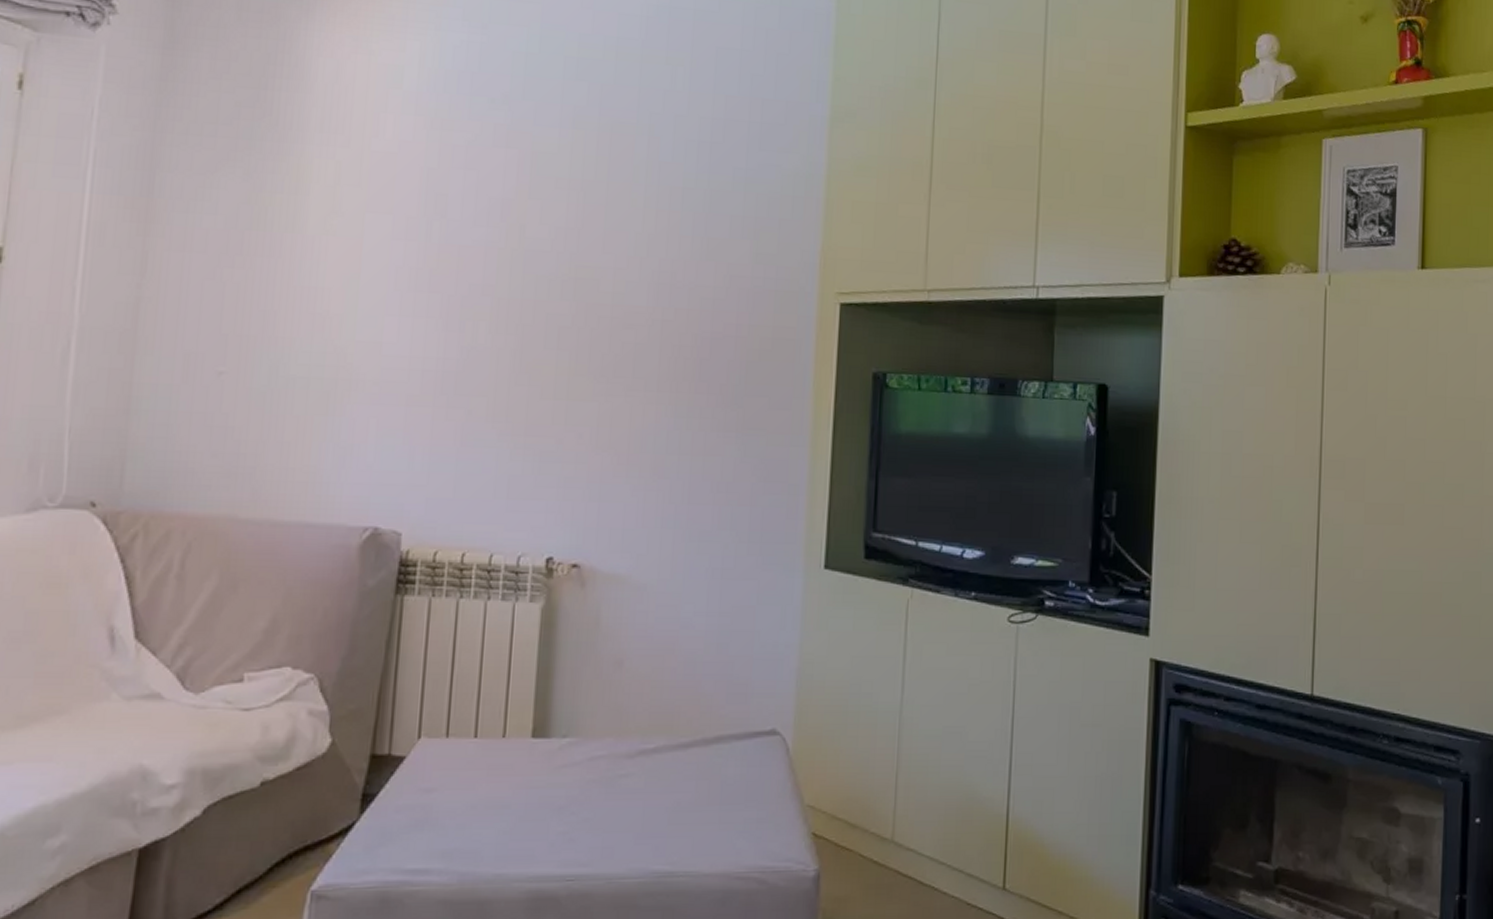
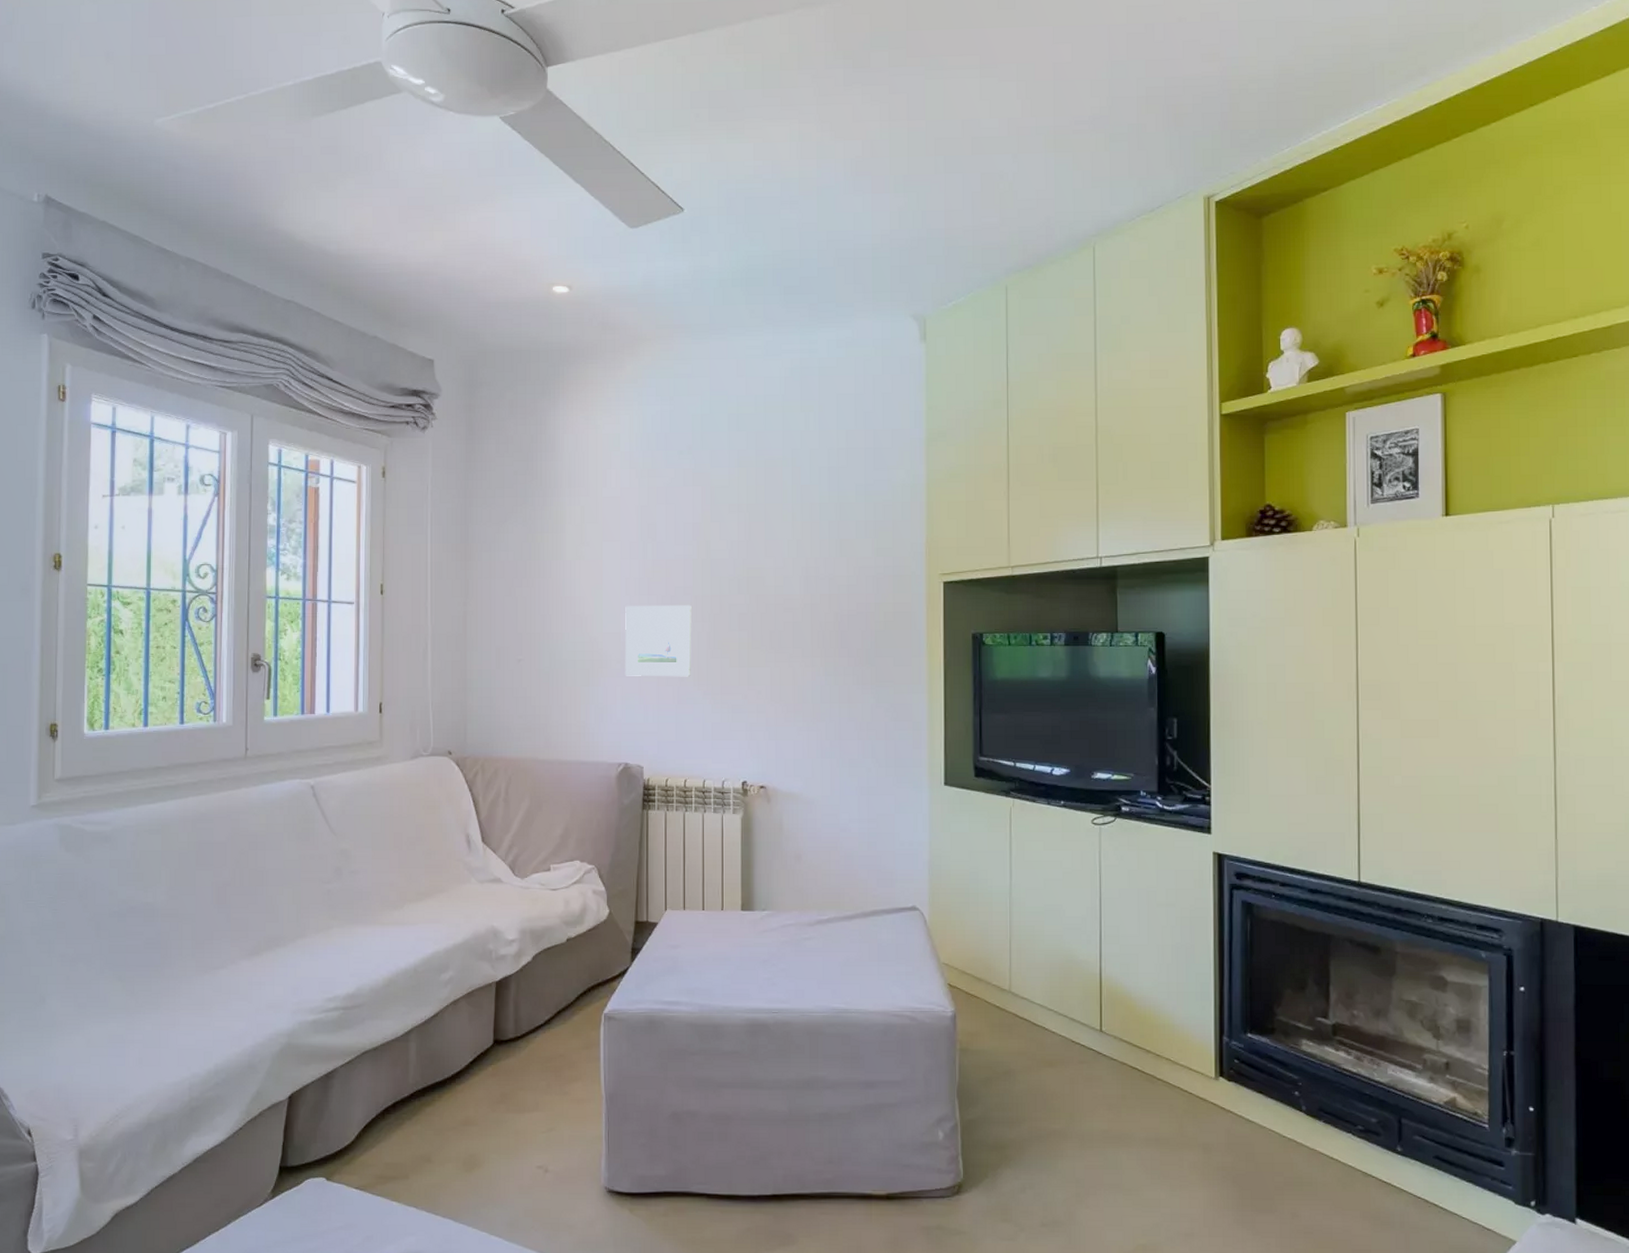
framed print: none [385,305,492,410] -> present [625,605,692,677]

